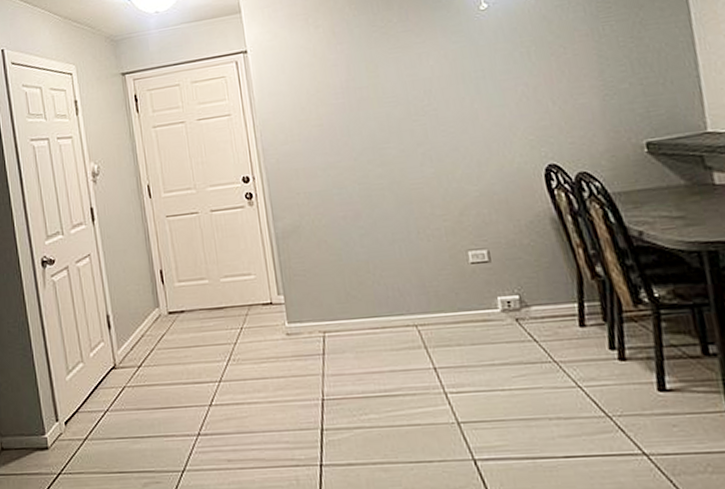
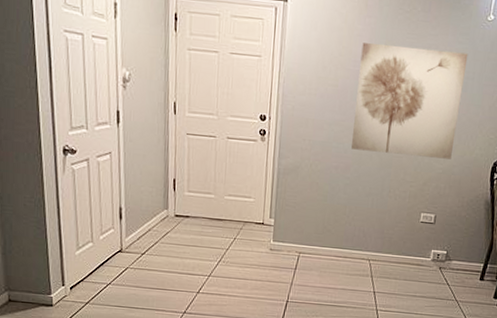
wall art: none [339,51,487,192] -> present [350,43,469,159]

